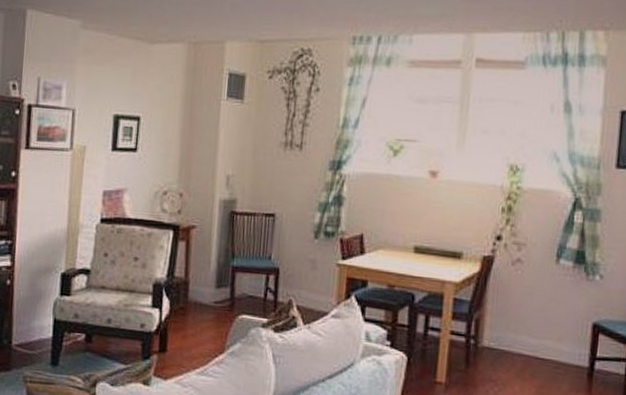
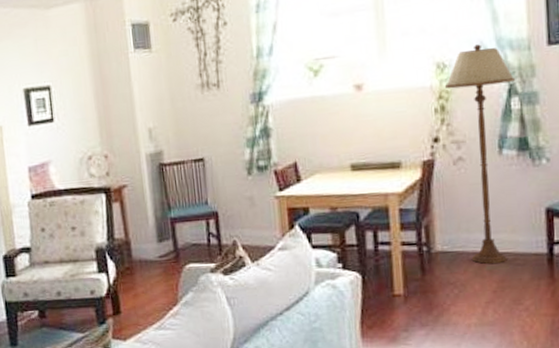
floor lamp: none [514,155,582,369] -> present [444,44,516,264]

